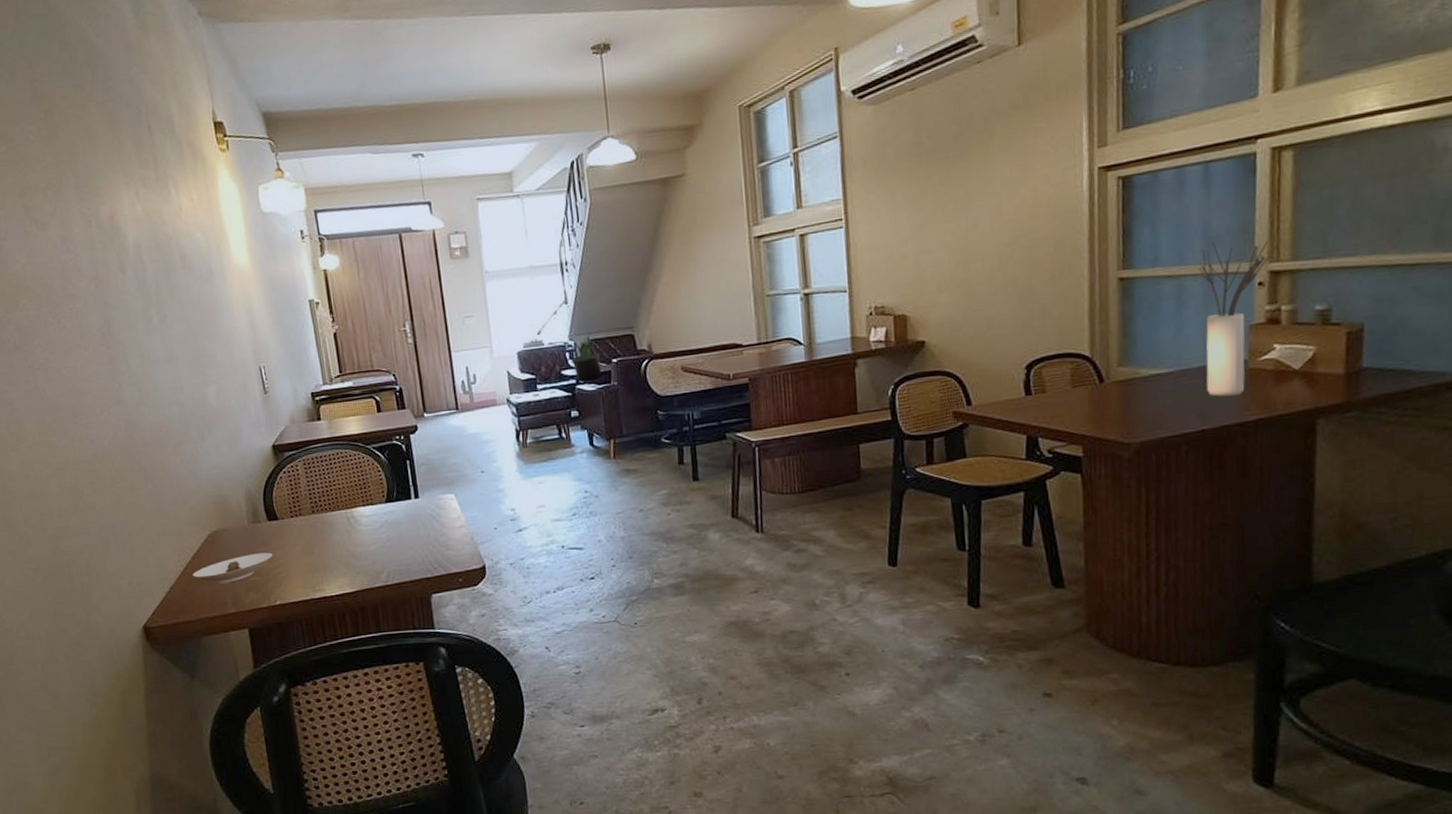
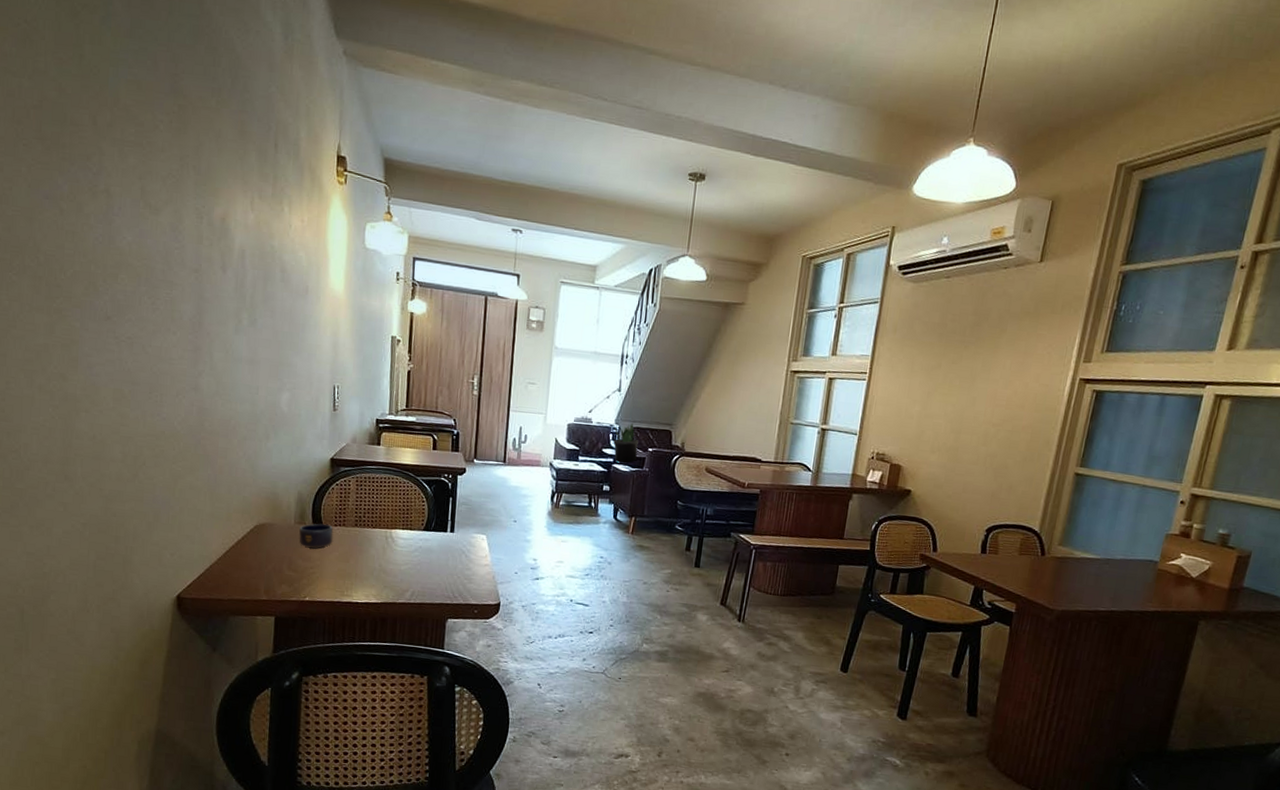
saucer: present [193,552,273,584] -> none [233,550,311,573]
mug: none [255,517,292,547] -> present [299,523,334,549]
vase: present [1199,241,1279,397] -> none [1122,459,1203,589]

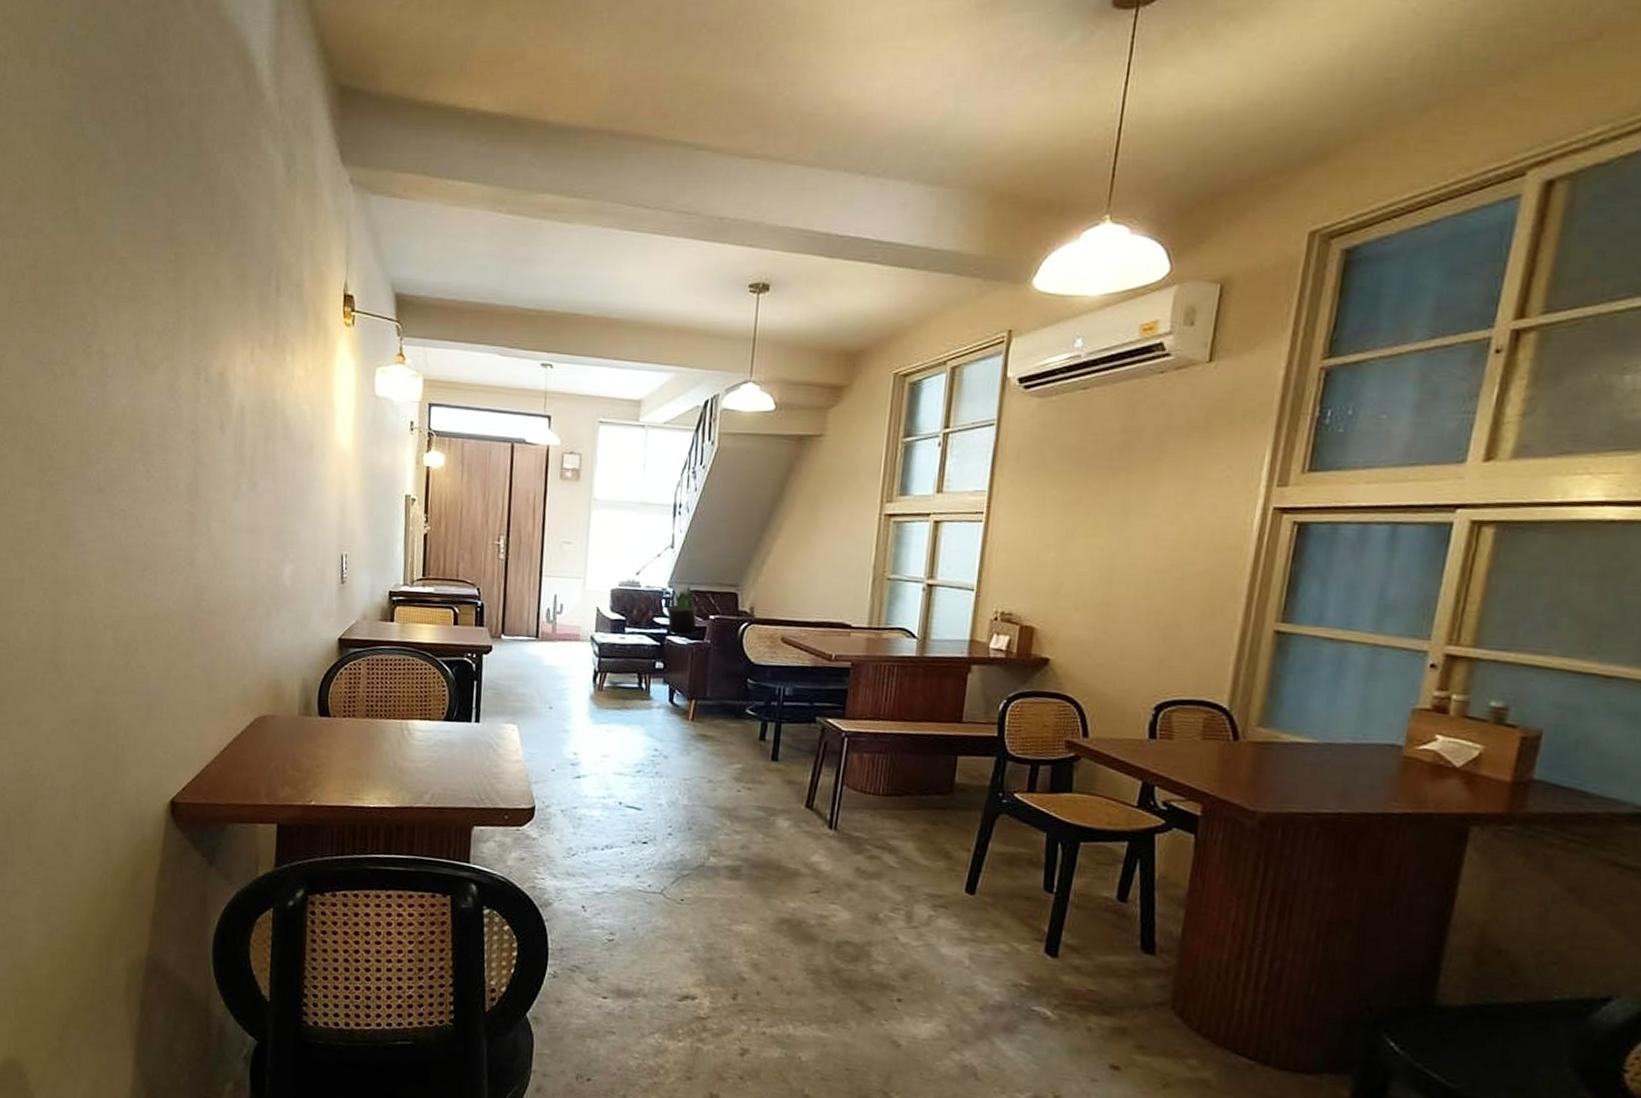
mug: present [299,523,334,549] -> none [303,714,342,745]

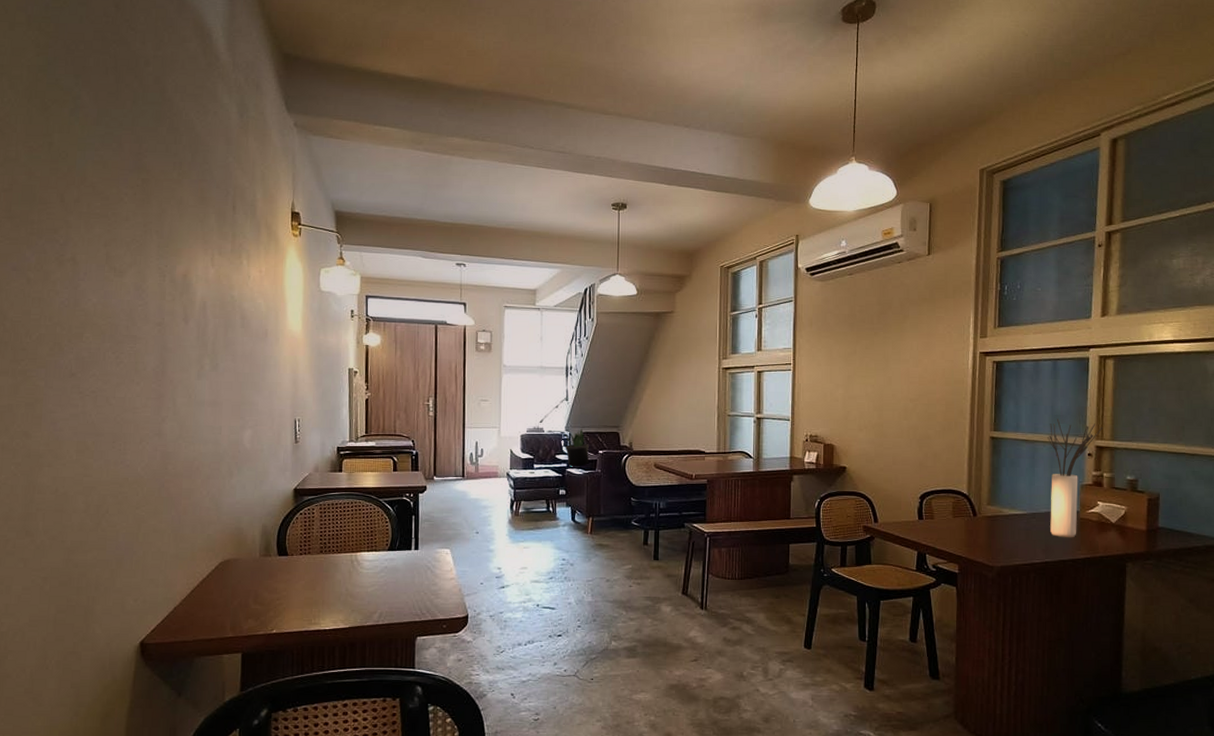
vase: none [1352,610,1461,784] -> present [1048,418,1103,538]

